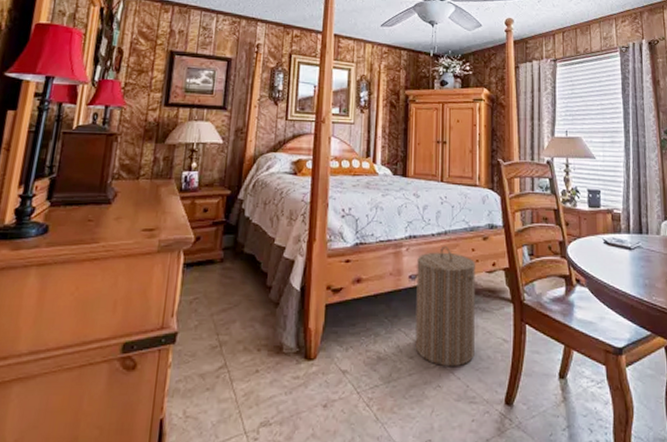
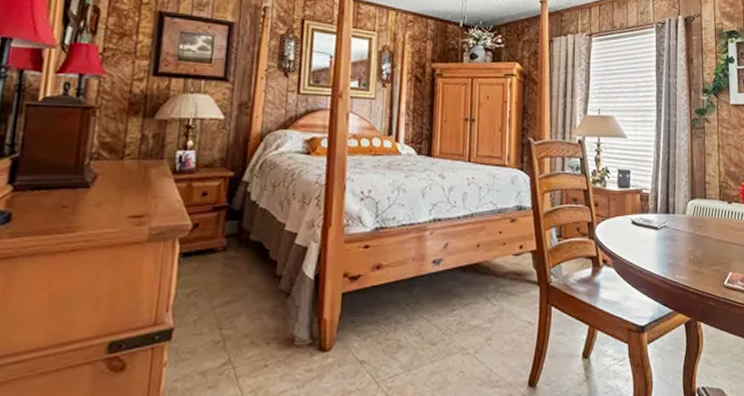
laundry hamper: present [415,246,476,367] -> none [437,229,503,352]

